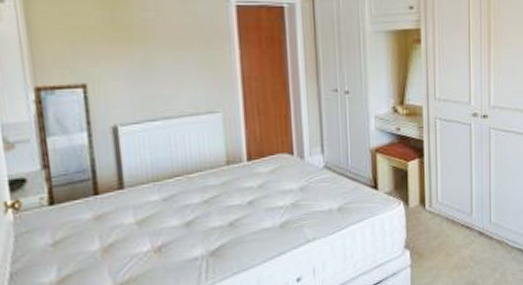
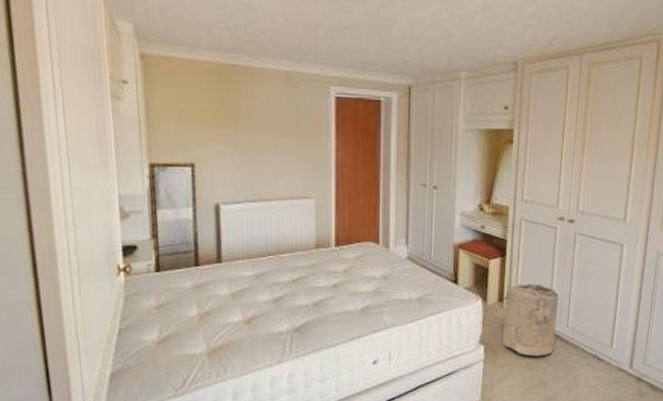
laundry hamper: none [415,182,480,257] -> present [494,283,560,357]

